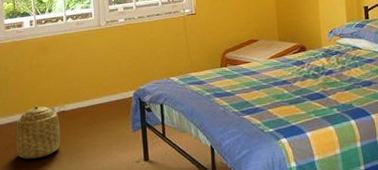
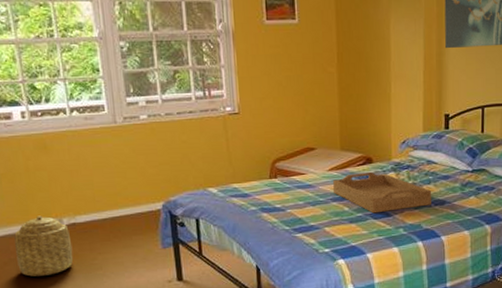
serving tray: none [274,58,361,95] -> present [333,171,432,214]

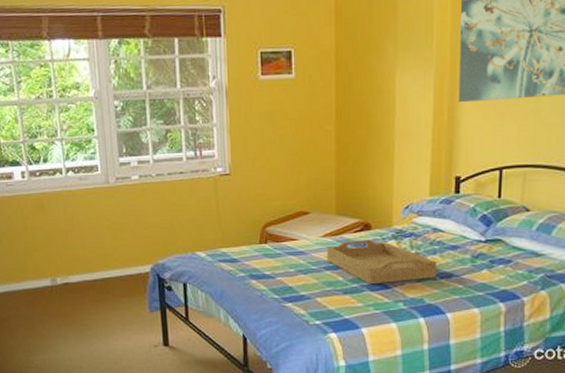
basket: present [14,215,74,277] -> none [12,274,66,335]

